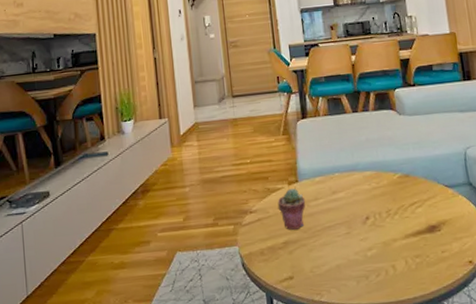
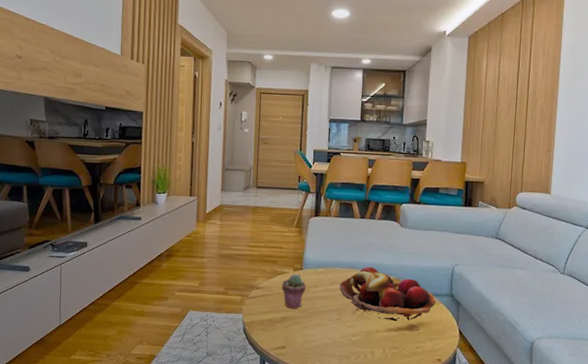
fruit basket: none [342,165,454,225] -> present [339,266,436,322]

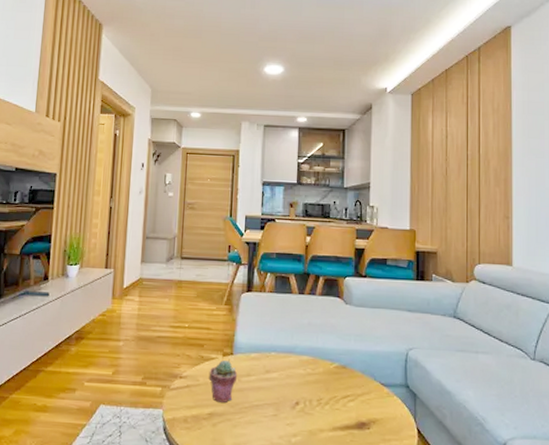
fruit basket: present [339,266,436,322] -> none [275,351,389,418]

